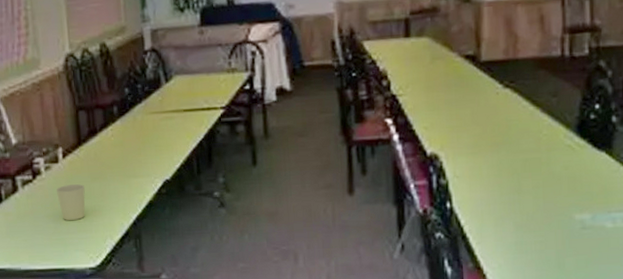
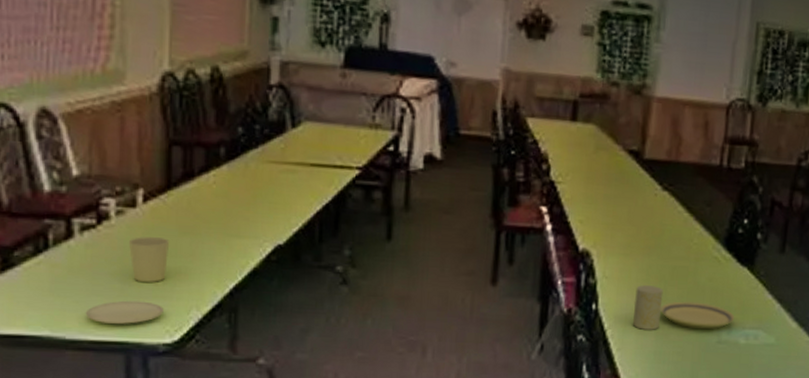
plate: none [32,235,87,255] -> present [85,300,164,324]
cup: none [488,180,518,223] -> present [633,285,663,330]
plate: none [515,191,598,218] -> present [659,301,735,330]

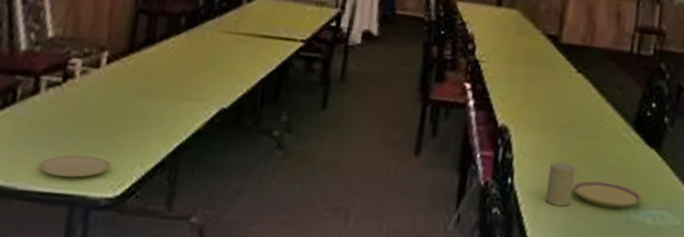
dixie cup: present [129,237,169,283] -> none [87,95,125,139]

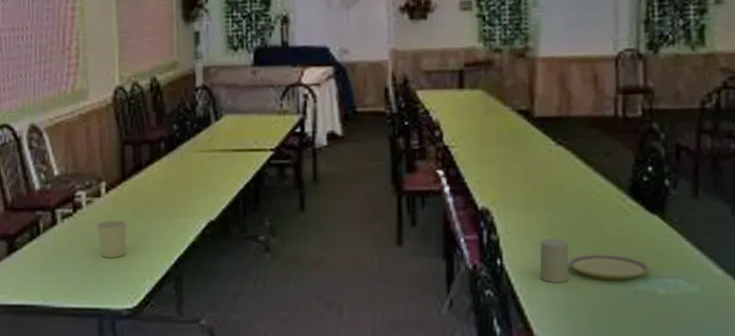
plate: present [38,154,111,178] -> none [67,274,125,293]
dixie cup: none [87,95,125,139] -> present [97,221,126,259]

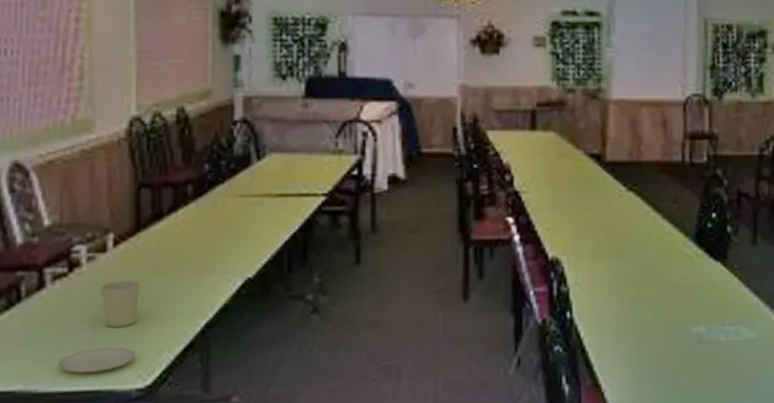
plate: none [67,274,125,293] -> present [57,346,136,373]
cup: present [540,239,569,283] -> none [609,288,638,335]
plate: present [567,253,650,281] -> none [635,301,713,330]

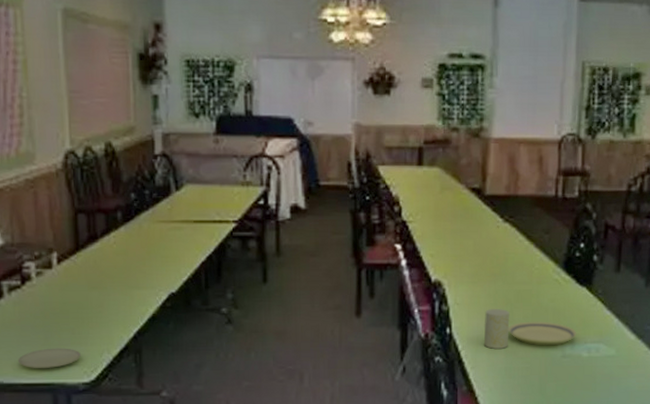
dixie cup: present [100,281,139,328] -> none [49,293,81,332]
cup: none [609,288,638,335] -> present [484,309,510,349]
plate: none [635,301,713,330] -> present [507,321,577,346]

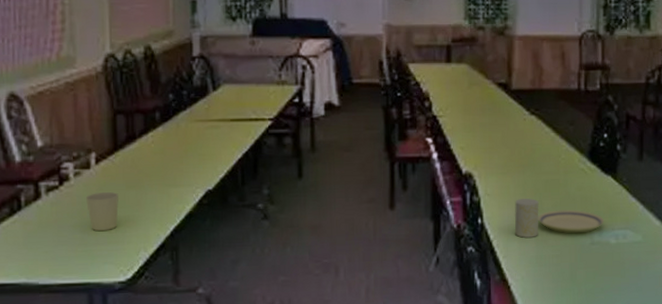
plate: present [17,348,81,368] -> none [53,247,117,268]
dixie cup: none [49,293,81,332] -> present [86,192,119,232]

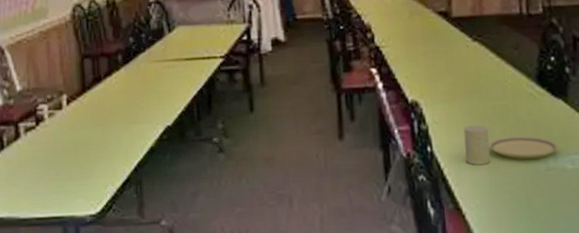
dixie cup: present [86,192,119,232] -> none [59,130,88,168]

